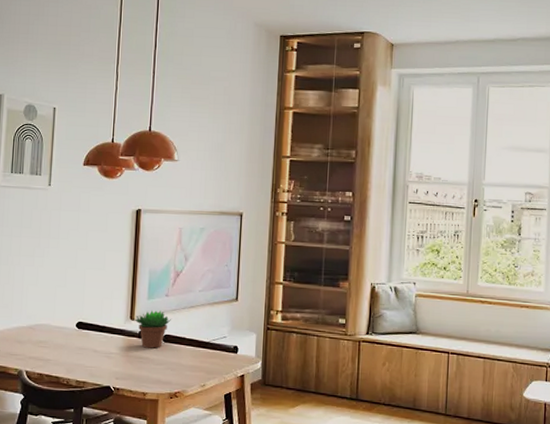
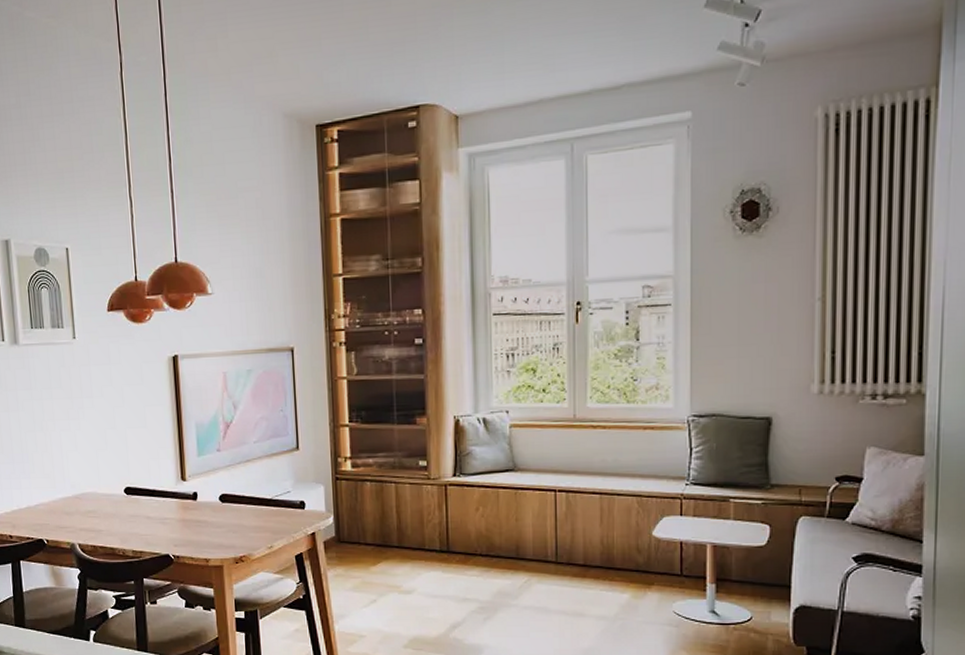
succulent plant: present [134,310,171,349] -> none [186,468,226,510]

